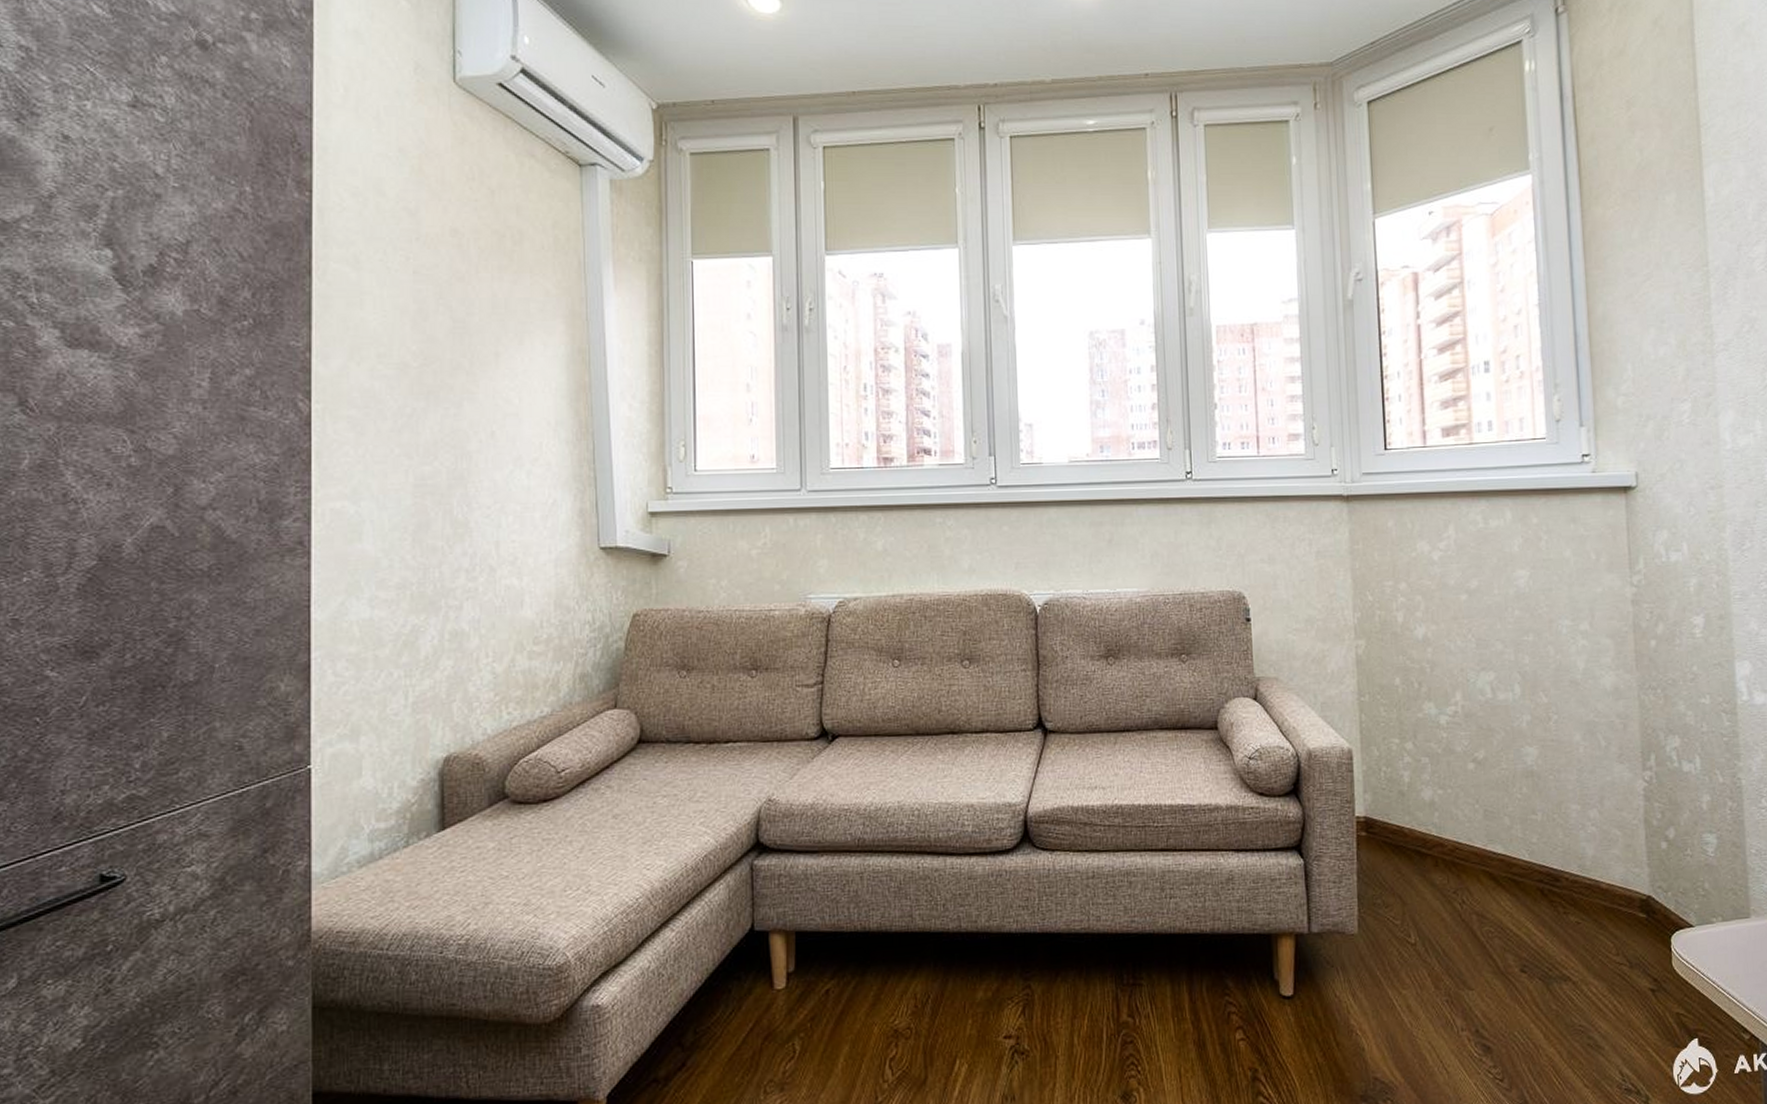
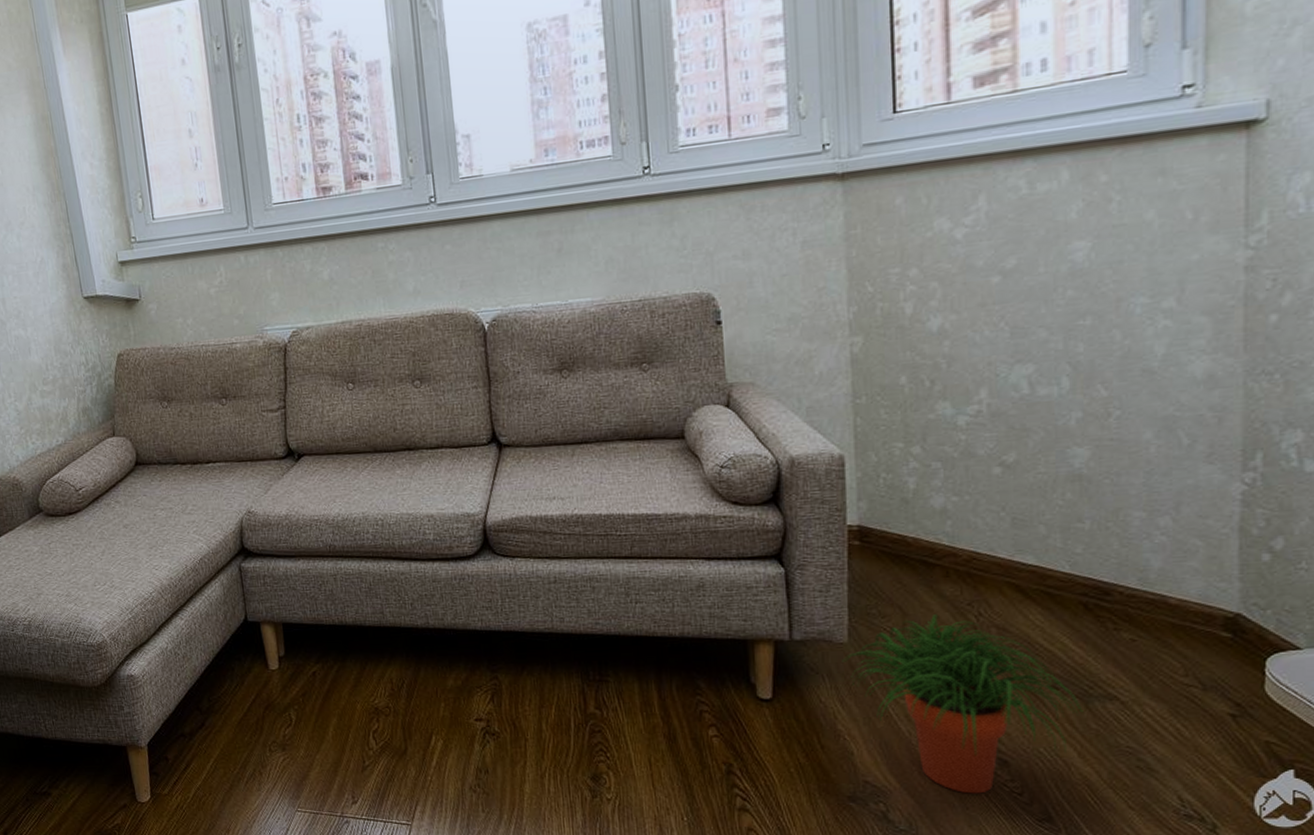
potted plant: none [1353,903,1546,1084] -> present [842,614,1083,794]

